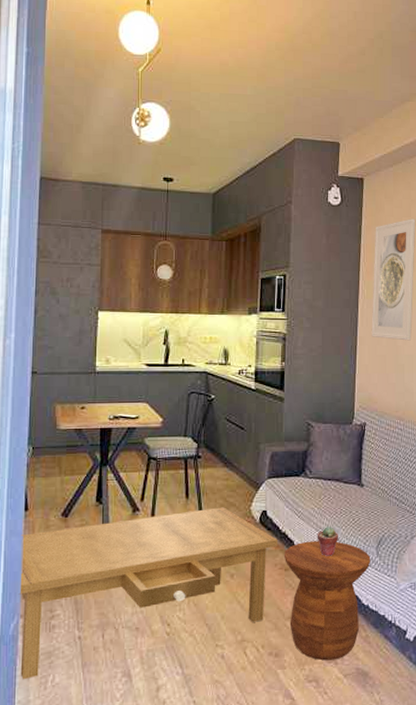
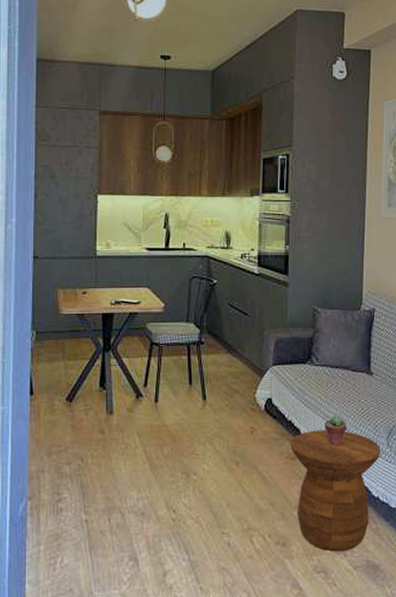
coffee table: present [18,507,277,680] -> none [26,394,283,561]

